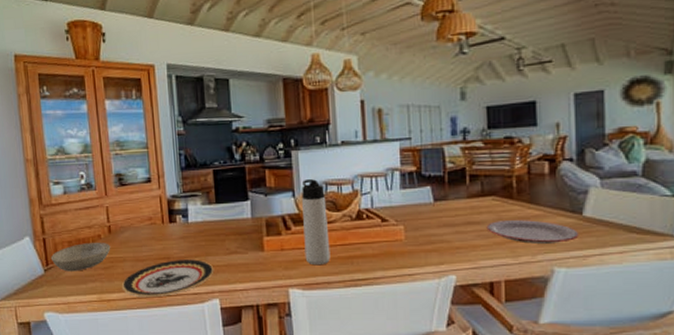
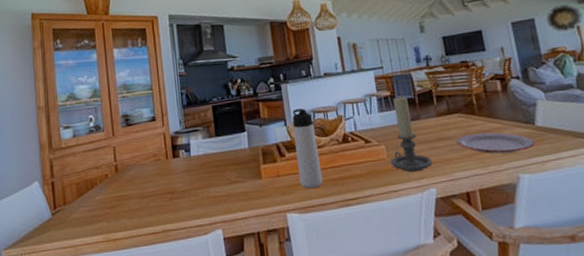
bowl: present [50,243,111,272] -> none [58,182,118,214]
plate: present [121,259,214,298] -> none [127,191,216,234]
candle holder: none [409,173,456,257] -> present [391,96,433,173]

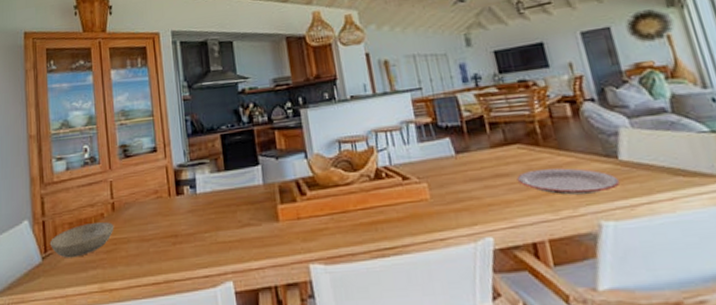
bowl: none [58,182,118,214] -> present [49,222,114,258]
thermos bottle: present [292,108,323,189] -> none [314,138,352,235]
candle holder: present [391,96,433,173] -> none [435,123,488,217]

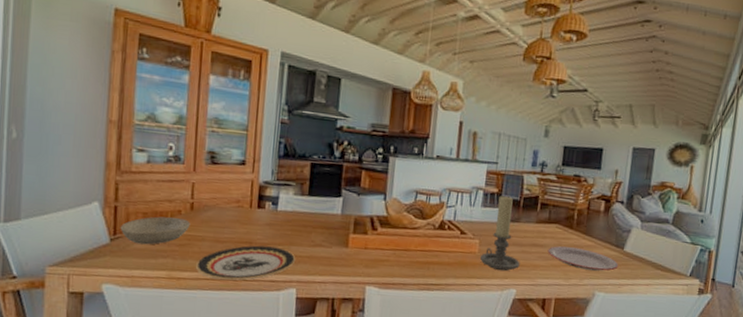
plate: none [125,235,226,285] -> present [195,245,296,281]
candle holder: none [435,123,488,217] -> present [480,196,520,272]

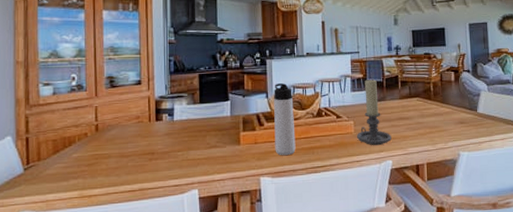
bowl: present [120,216,191,245] -> none [32,140,97,170]
plate: present [195,245,296,281] -> none [104,154,195,192]
thermos bottle: none [386,186,415,268] -> present [274,83,296,156]
plate: present [547,246,619,271] -> none [413,115,476,134]

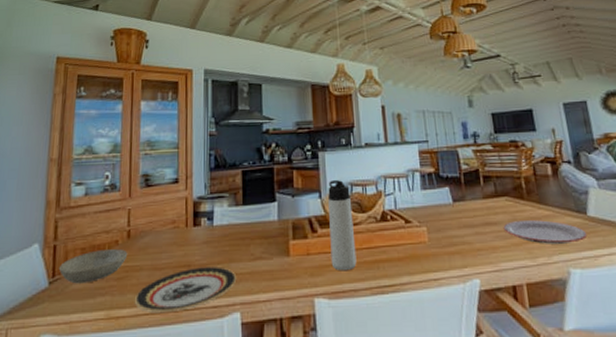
bowl: none [32,140,97,170] -> present [58,249,128,284]
plate: none [104,154,195,192] -> present [134,267,237,313]
candle holder: present [357,80,392,146] -> none [432,174,477,260]
plate: none [413,115,476,134] -> present [503,219,588,244]

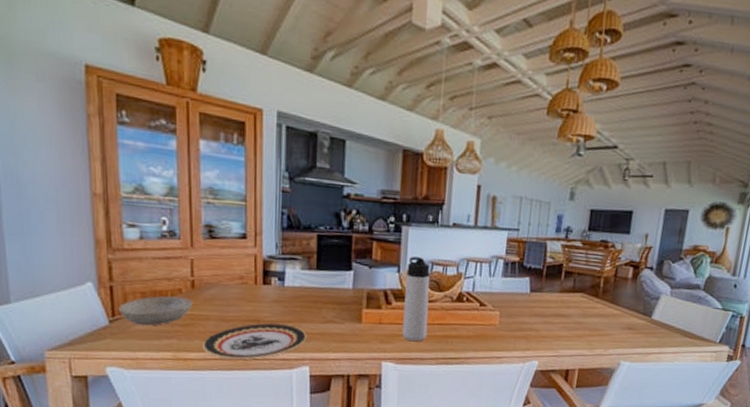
plate: present [503,219,588,244] -> none [571,315,646,340]

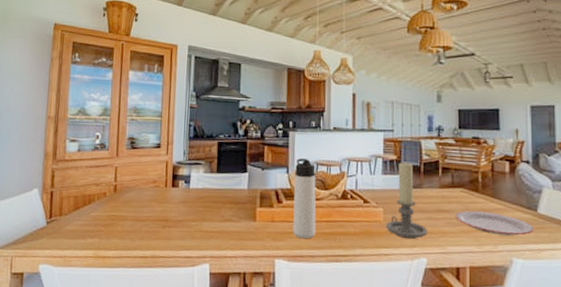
bowl: present [118,296,193,326] -> none [55,199,114,226]
plate: present [202,323,307,360] -> none [118,222,208,258]
candle holder: none [501,265,543,343] -> present [386,162,428,240]
plate: none [571,315,646,340] -> present [455,210,535,236]

